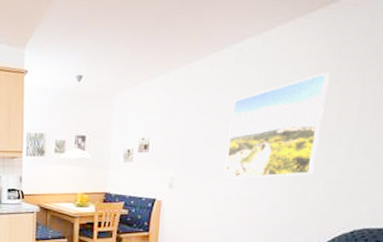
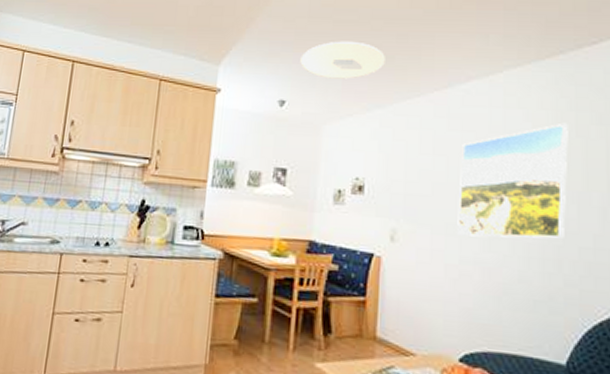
ceiling light: none [94,11,169,51] -> present [300,41,385,79]

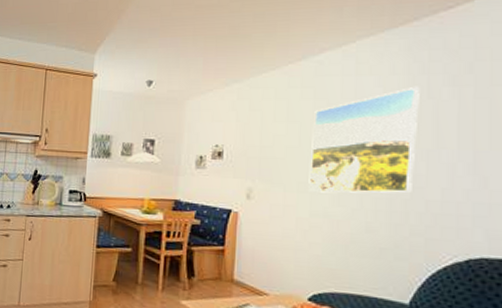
ceiling light: present [300,41,385,79] -> none [165,23,243,59]

